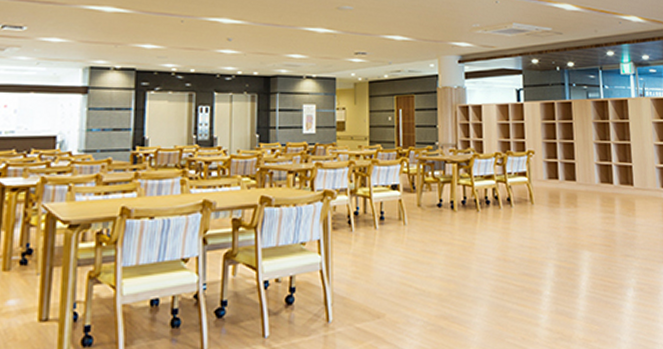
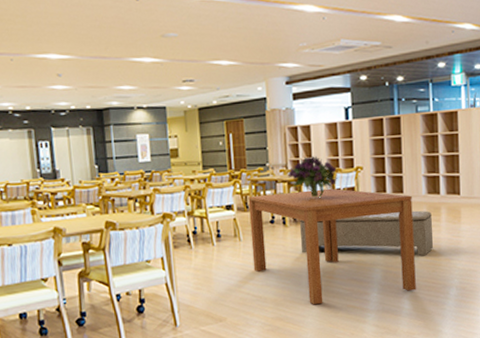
dining table: none [415,172,592,303] -> present [248,188,416,305]
bouquet: none [457,137,508,182] -> present [287,156,337,198]
bench: none [469,200,609,251] -> present [300,210,434,256]

